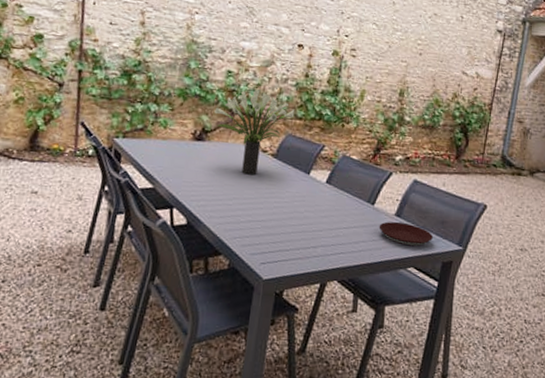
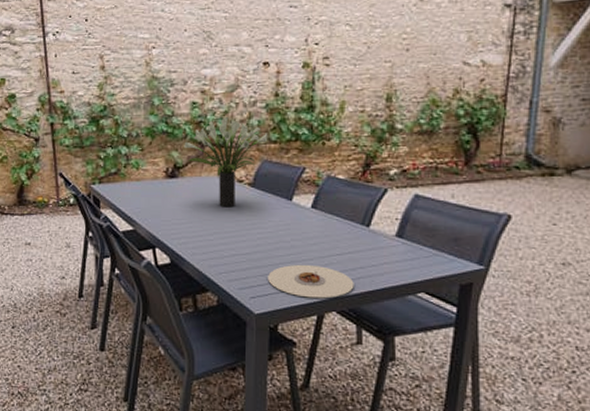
plate: none [279,234,356,268] -> present [268,264,354,299]
plate: present [379,221,433,247] -> none [378,243,445,269]

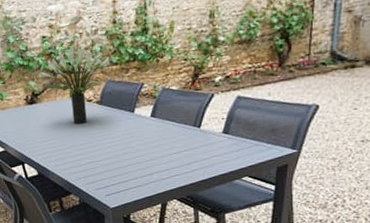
plate: present [268,264,354,299] -> none [119,163,190,191]

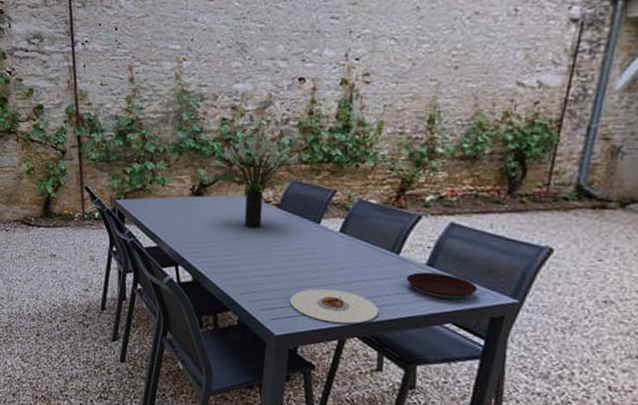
plate: none [119,163,190,191] -> present [290,288,379,324]
plate: none [208,138,264,159] -> present [406,272,477,300]

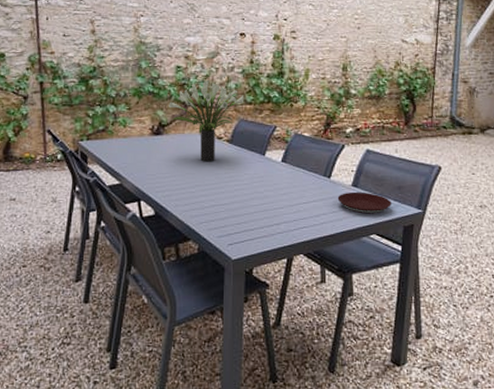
plate: present [290,288,379,324] -> none [244,212,318,243]

